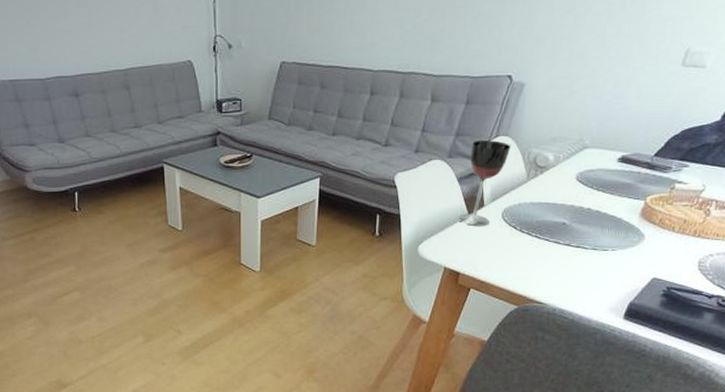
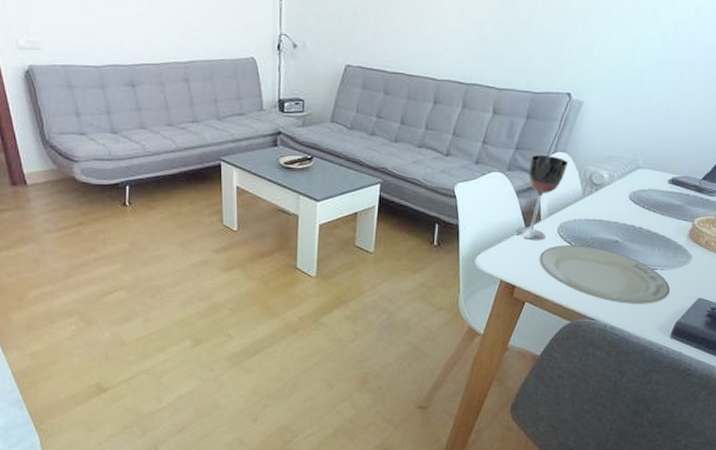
plate: none [483,230,623,286] -> present [539,245,671,304]

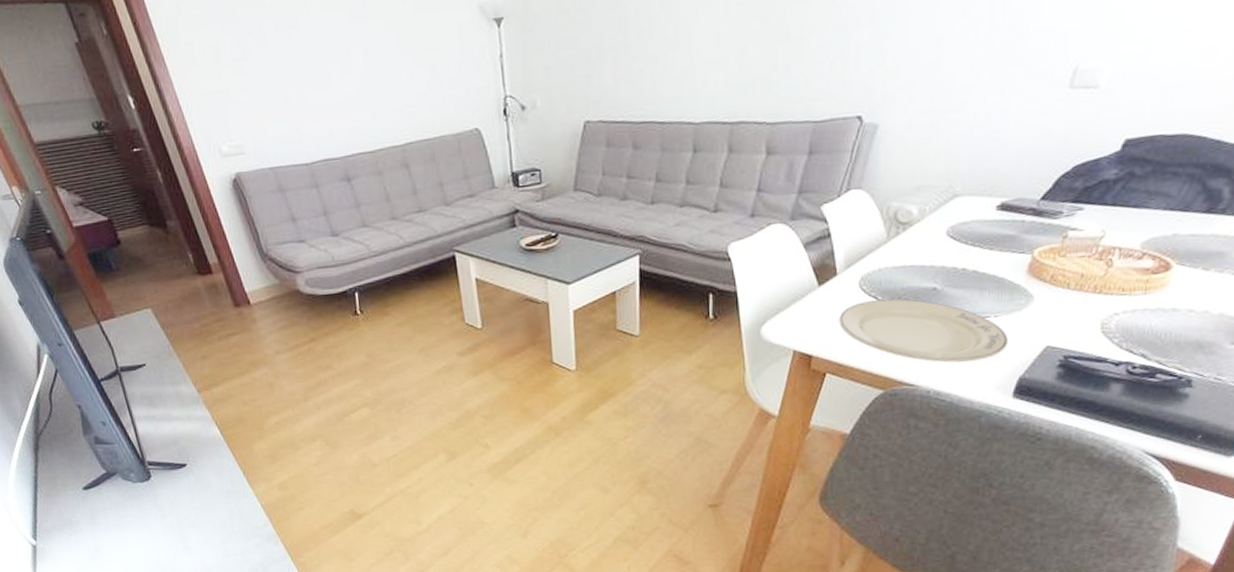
wineglass: present [515,155,569,240] -> none [806,195,866,299]

